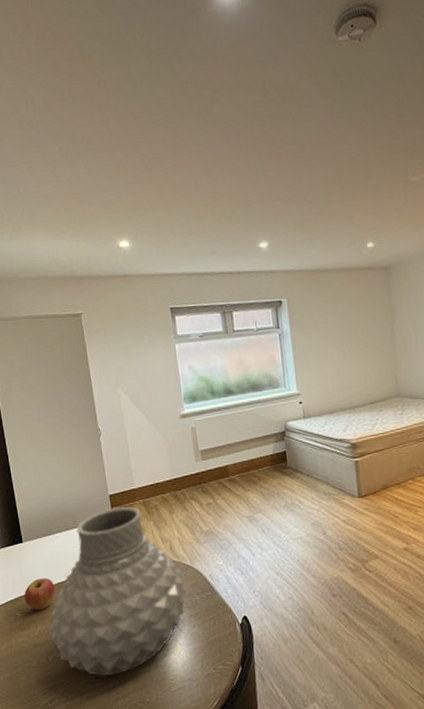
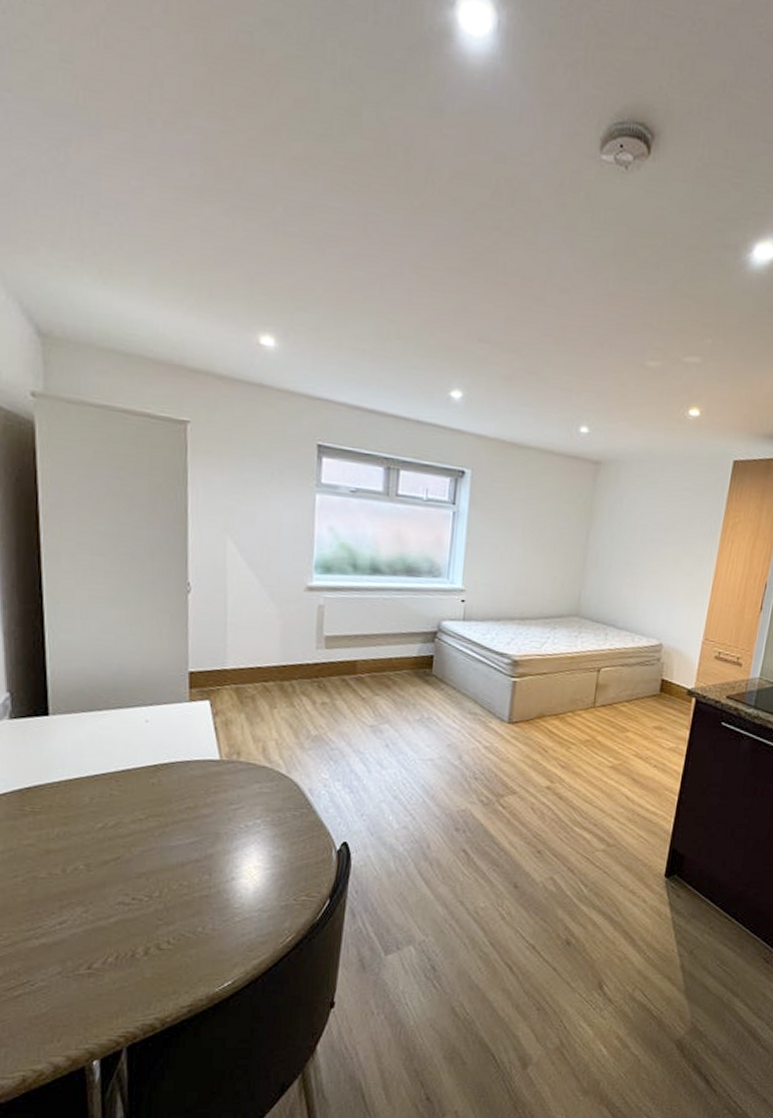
apple: present [24,578,56,611] -> none [40,765,90,807]
vase: present [49,506,187,676] -> none [74,689,276,897]

